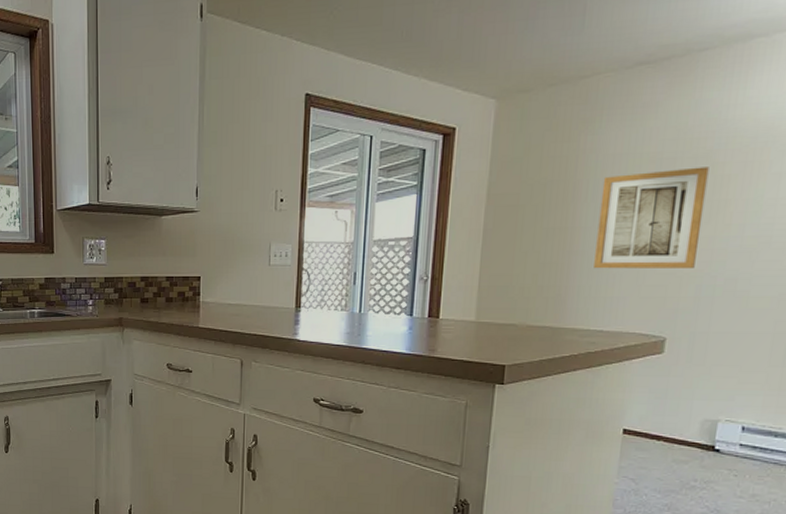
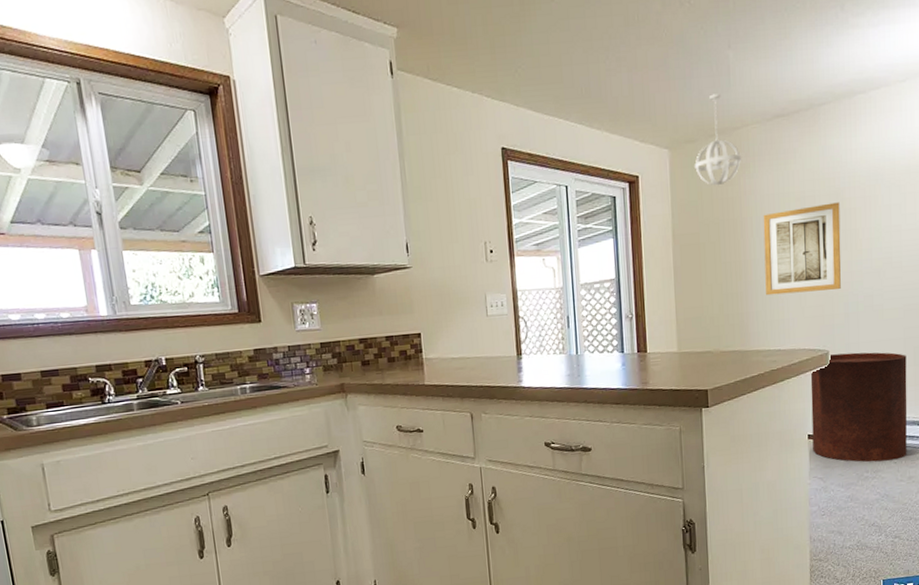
pendant light: none [525,37,585,142] -> present [694,94,741,186]
trash can: none [627,343,773,472] -> present [810,352,907,462]

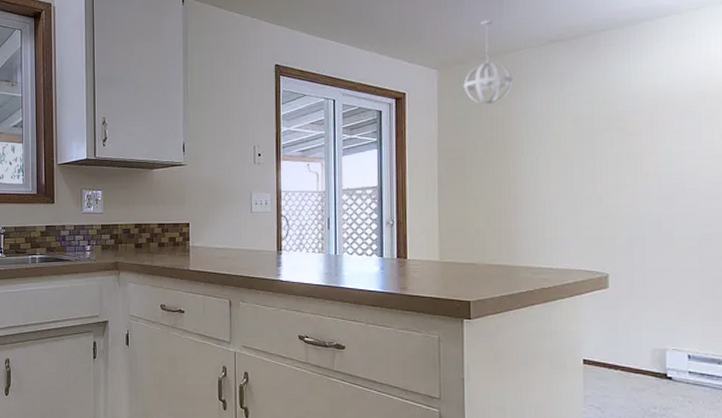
wall art: present [763,202,841,296] -> none [535,125,624,213]
trash can: present [810,352,907,462] -> none [587,278,705,399]

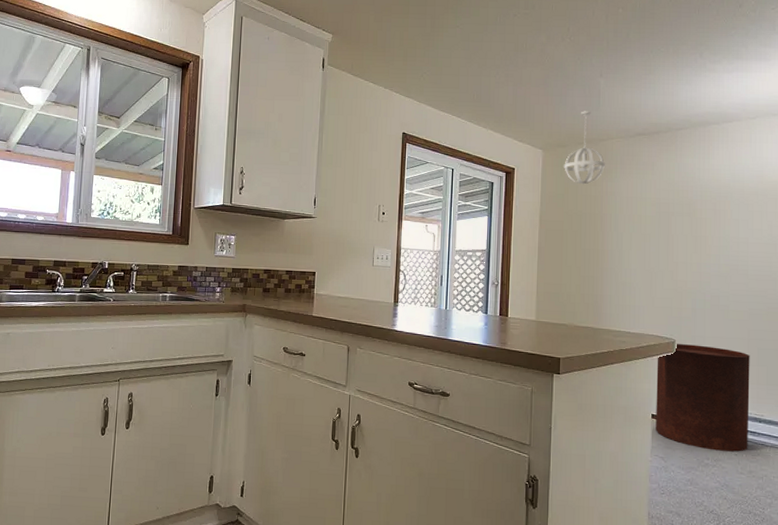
trash can: none [587,278,705,399] -> present [656,344,750,452]

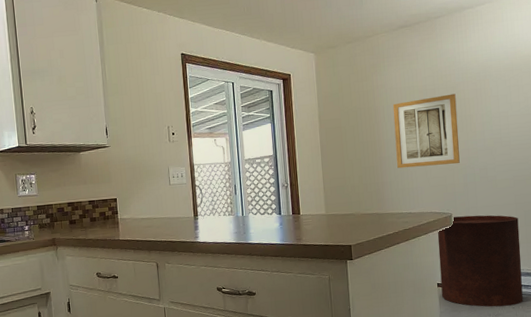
pendant light: present [564,111,605,185] -> none [335,10,373,82]
wall art: none [620,211,692,287] -> present [392,94,460,169]

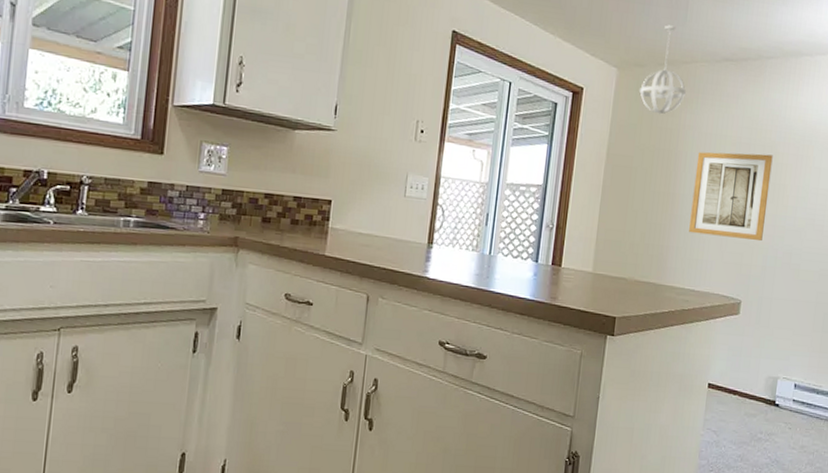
pendant light: none [335,10,373,82] -> present [639,25,686,115]
trash can: present [437,215,523,307] -> none [711,305,816,426]

